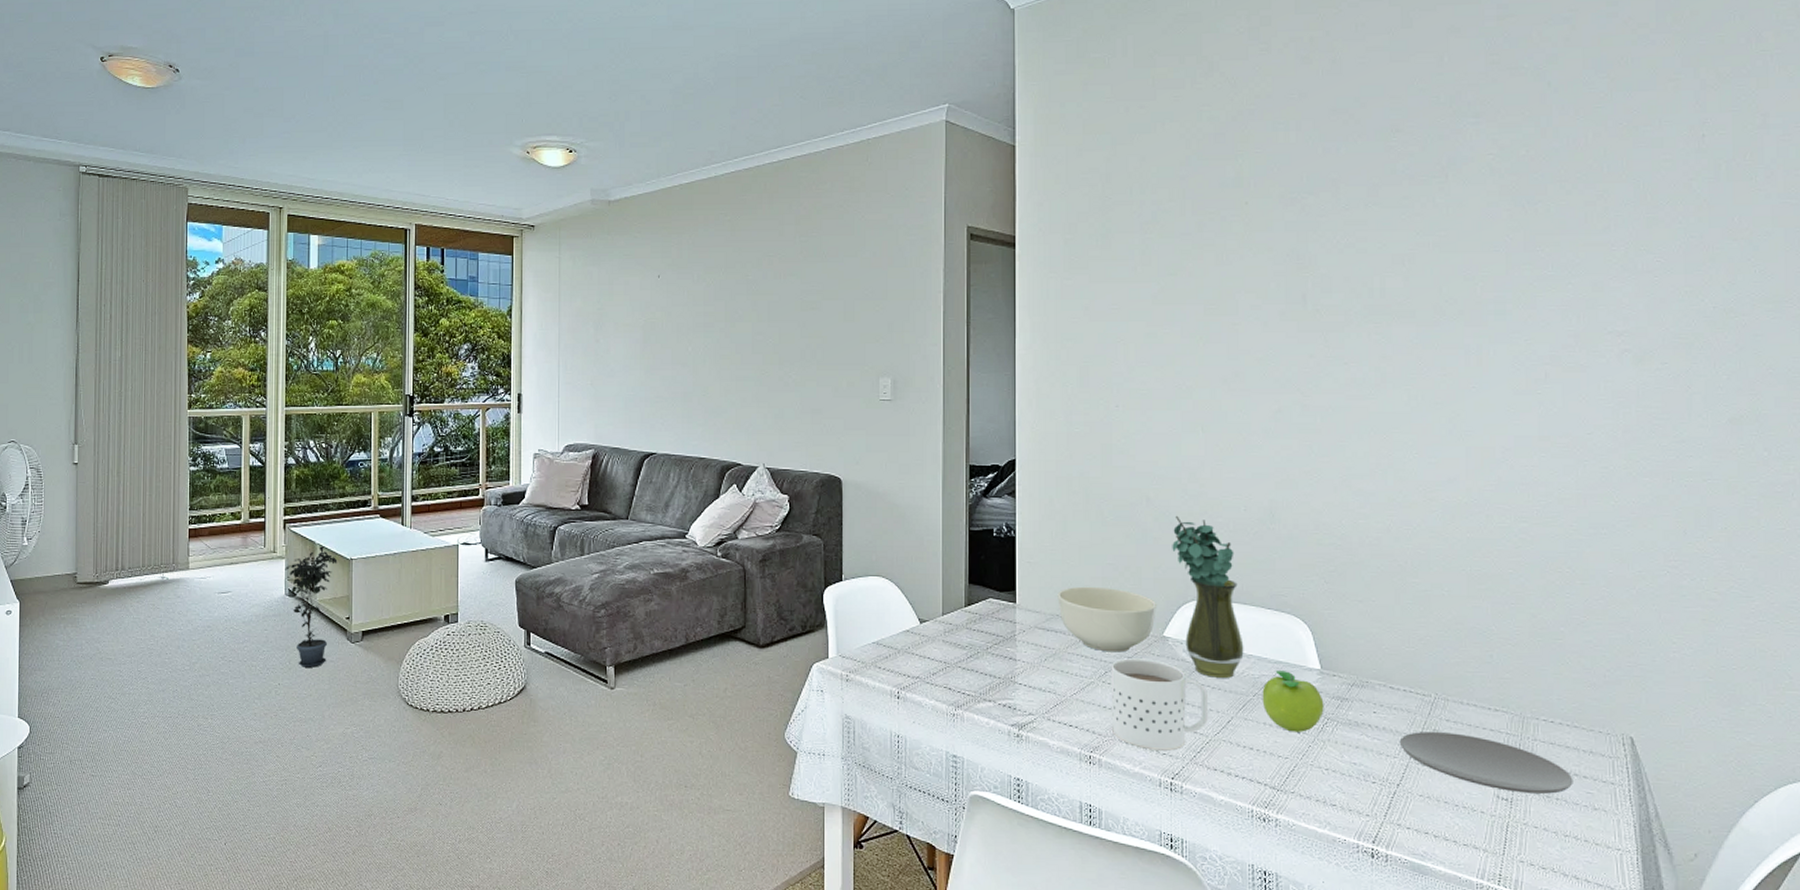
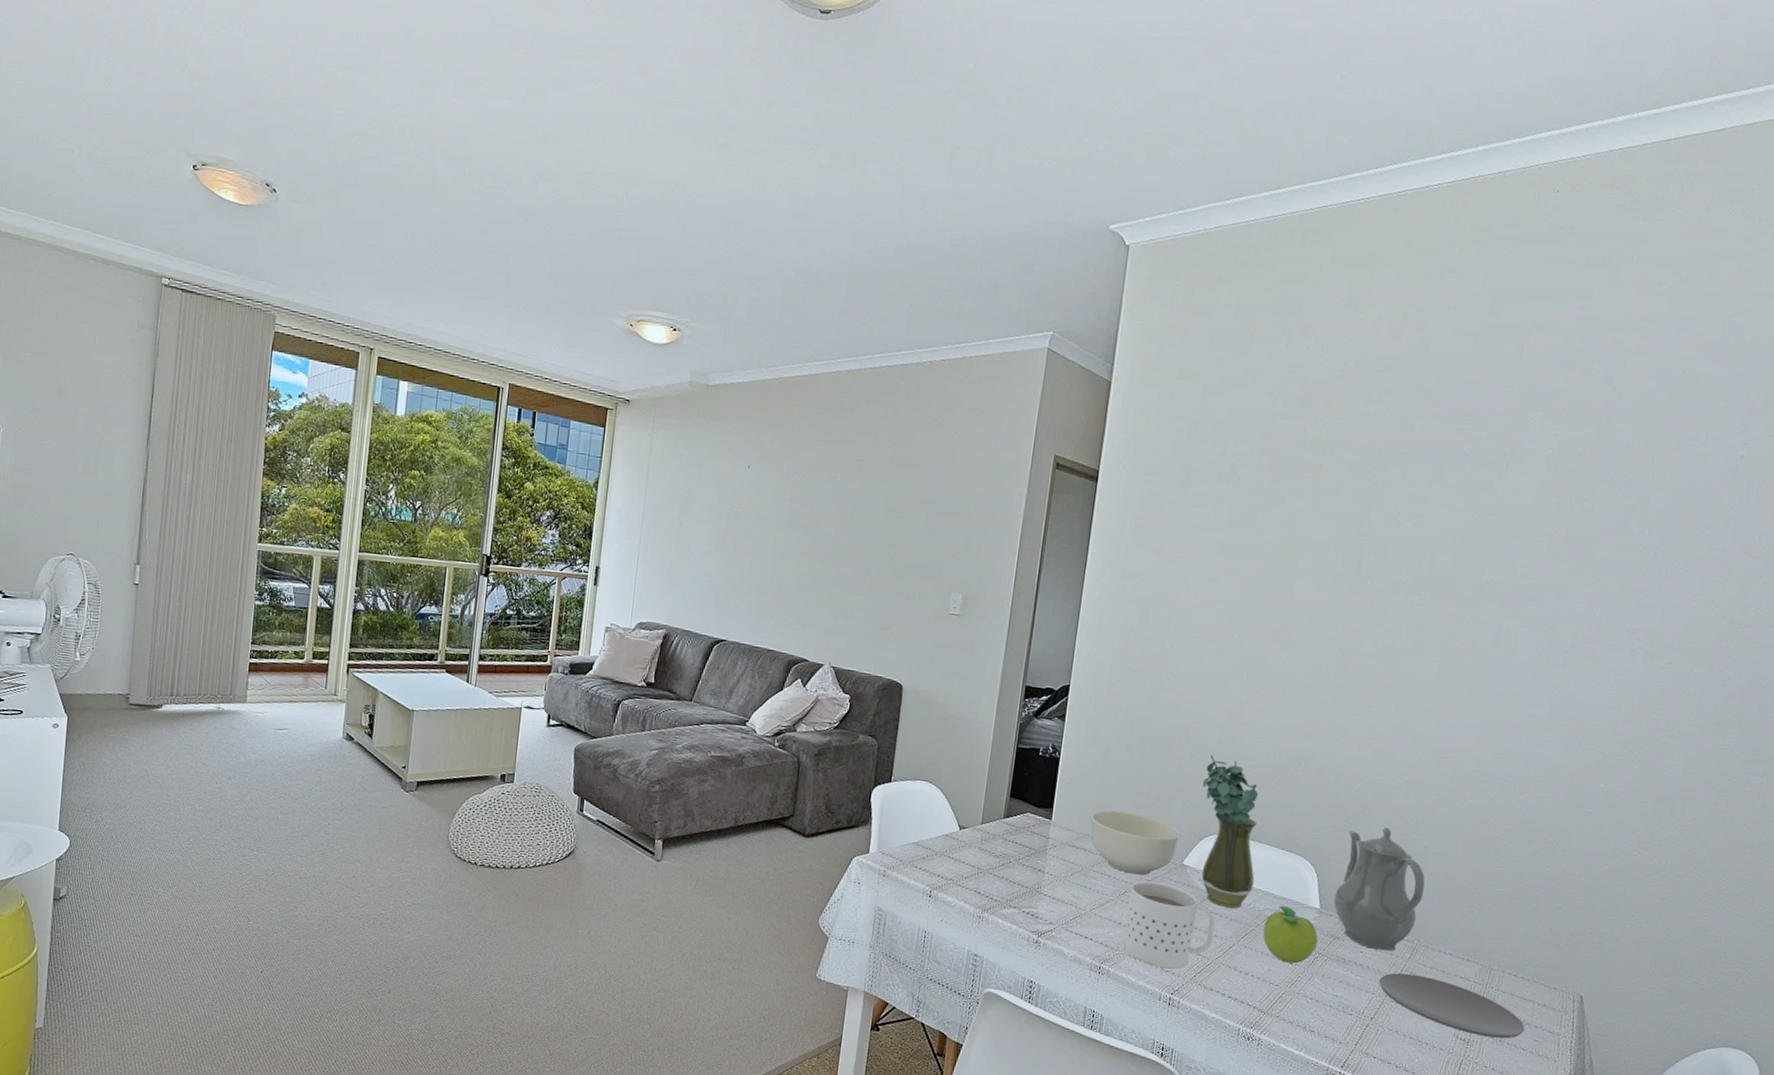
potted plant: present [285,546,338,668] -> none [344,694,399,812]
teapot: none [1334,573,1433,708] -> present [1333,827,1425,951]

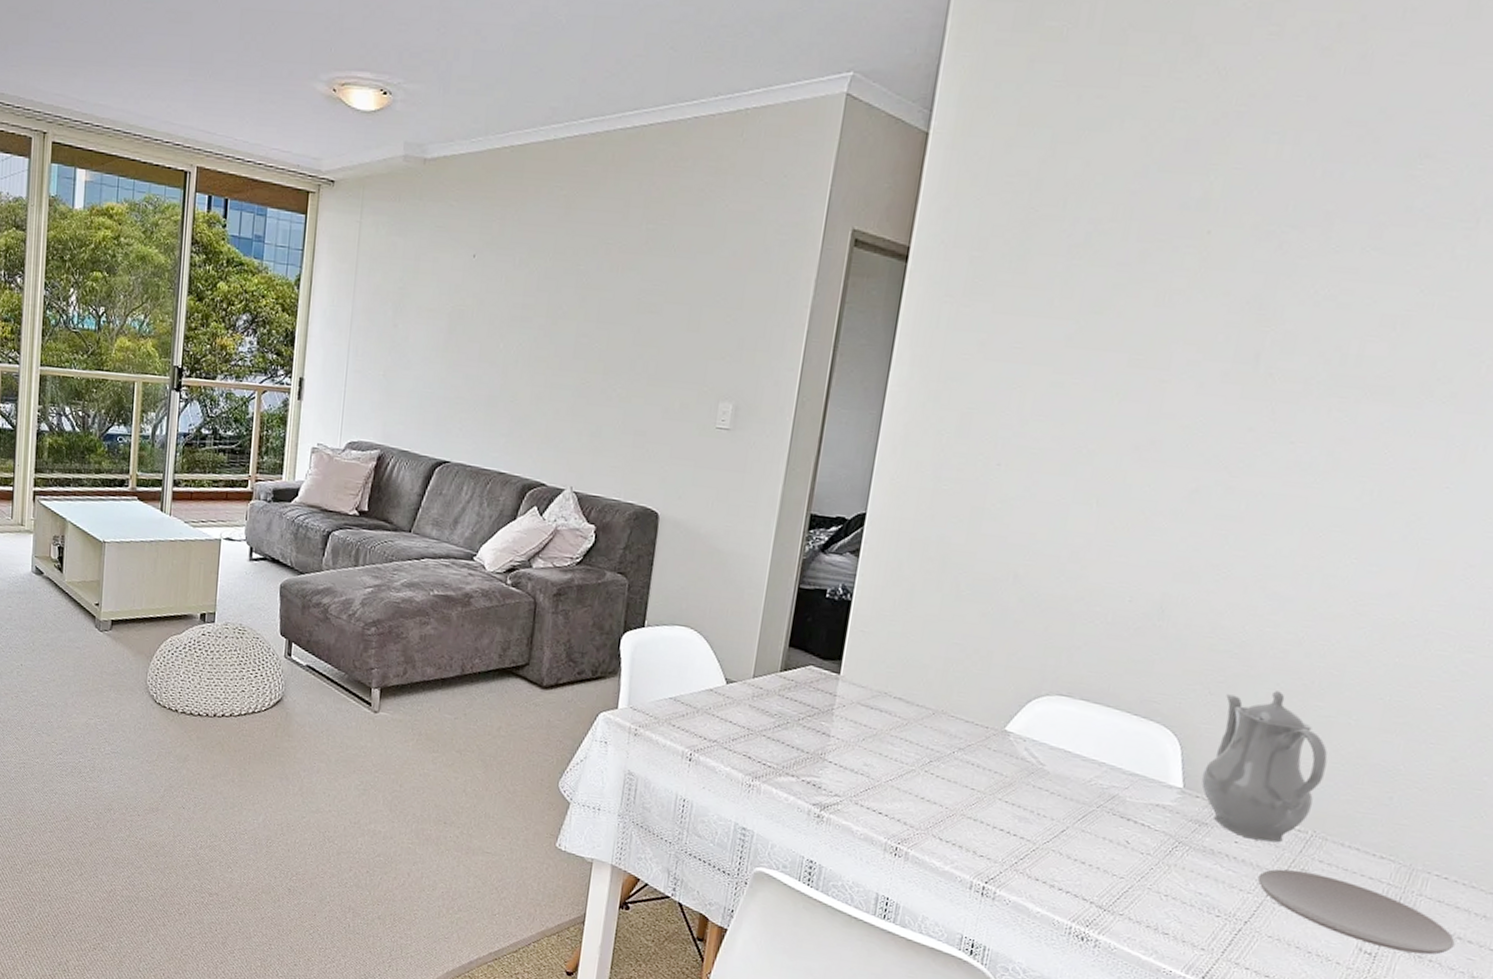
bowl: present [1090,810,1181,876] -> none [888,664,1004,743]
mug: present [1123,881,1215,969] -> none [926,749,1045,854]
vase: present [1201,754,1259,908] -> none [1028,598,1108,785]
fruit: present [1262,906,1318,964] -> none [1105,783,1179,853]

